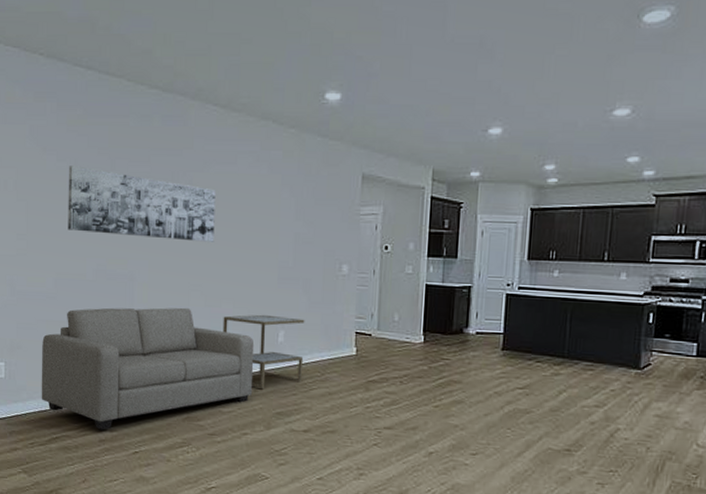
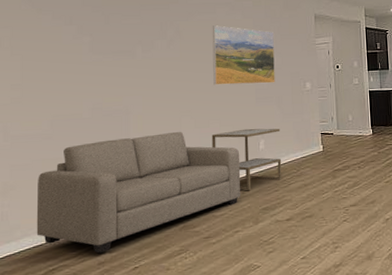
wall art: present [68,166,216,242] -> none [63,22,200,78]
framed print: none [229,180,306,261] -> present [212,25,275,86]

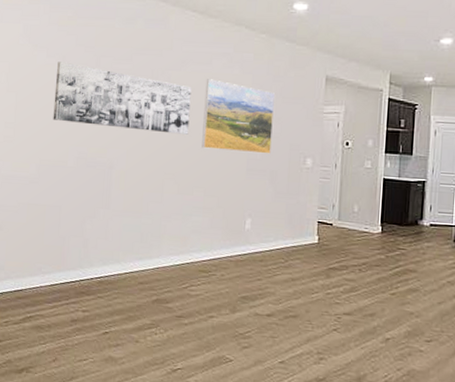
sofa: present [36,131,241,254] -> none [18,193,223,311]
wall art: none [63,22,200,78] -> present [53,61,192,135]
side table: present [211,128,282,191] -> none [193,203,271,275]

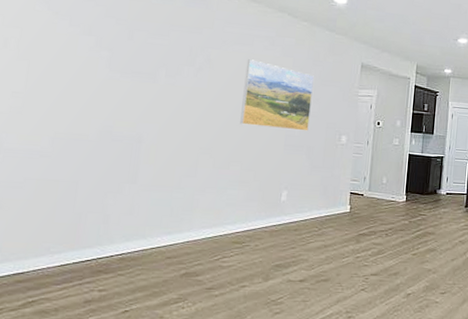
wall art: present [53,61,192,135] -> none [73,31,232,111]

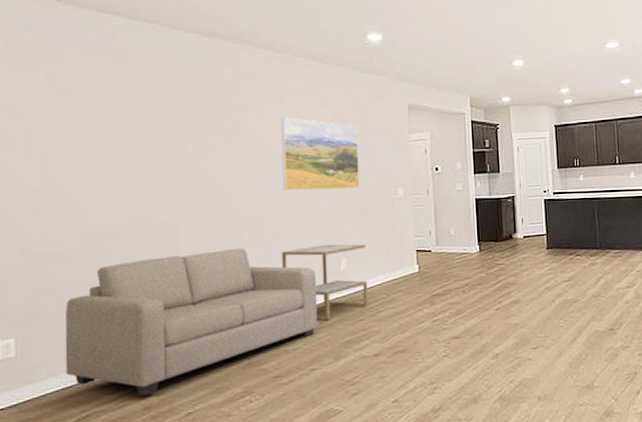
sofa: none [18,167,259,291] -> present [65,247,318,397]
side table: none [228,176,307,244] -> present [281,244,369,321]

